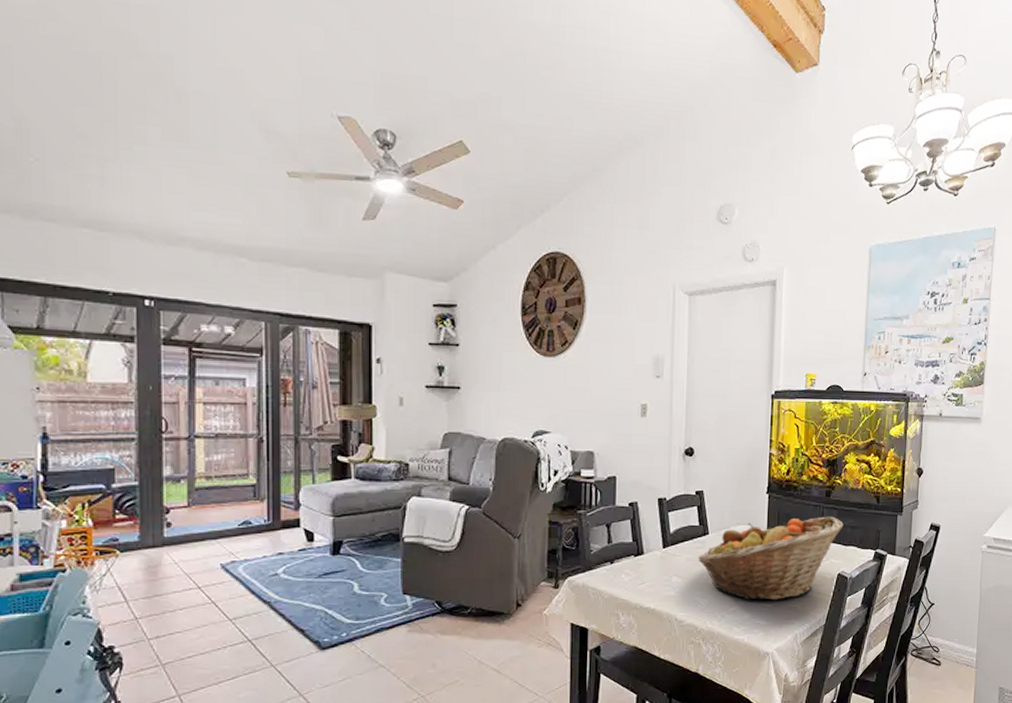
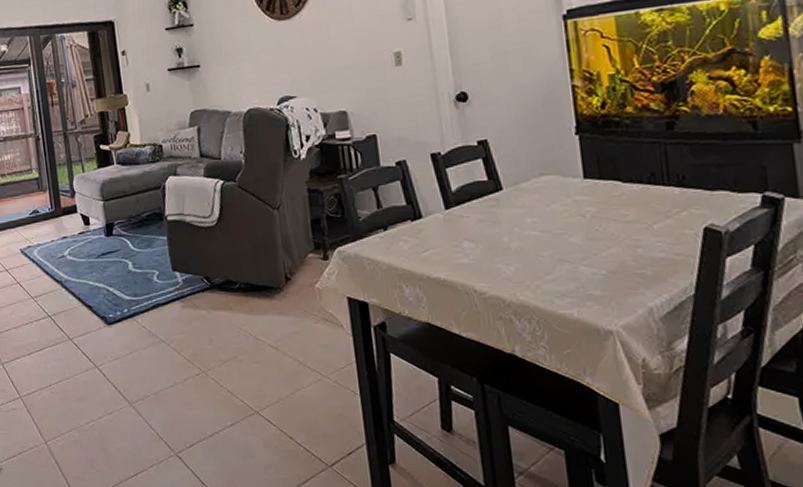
fruit basket: present [698,516,844,601] -> none [493,154,702,266]

